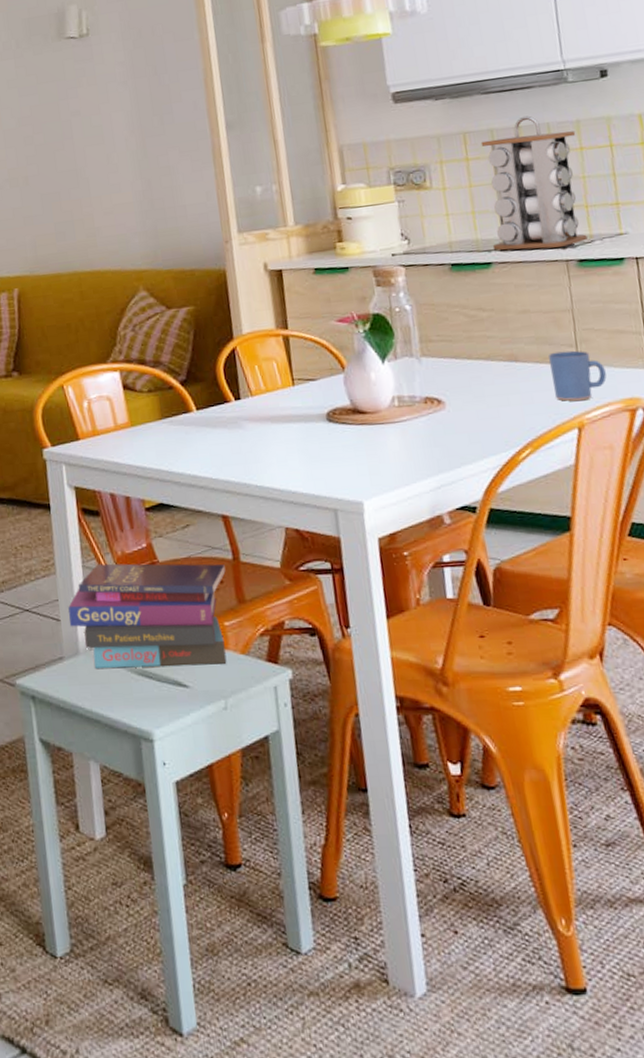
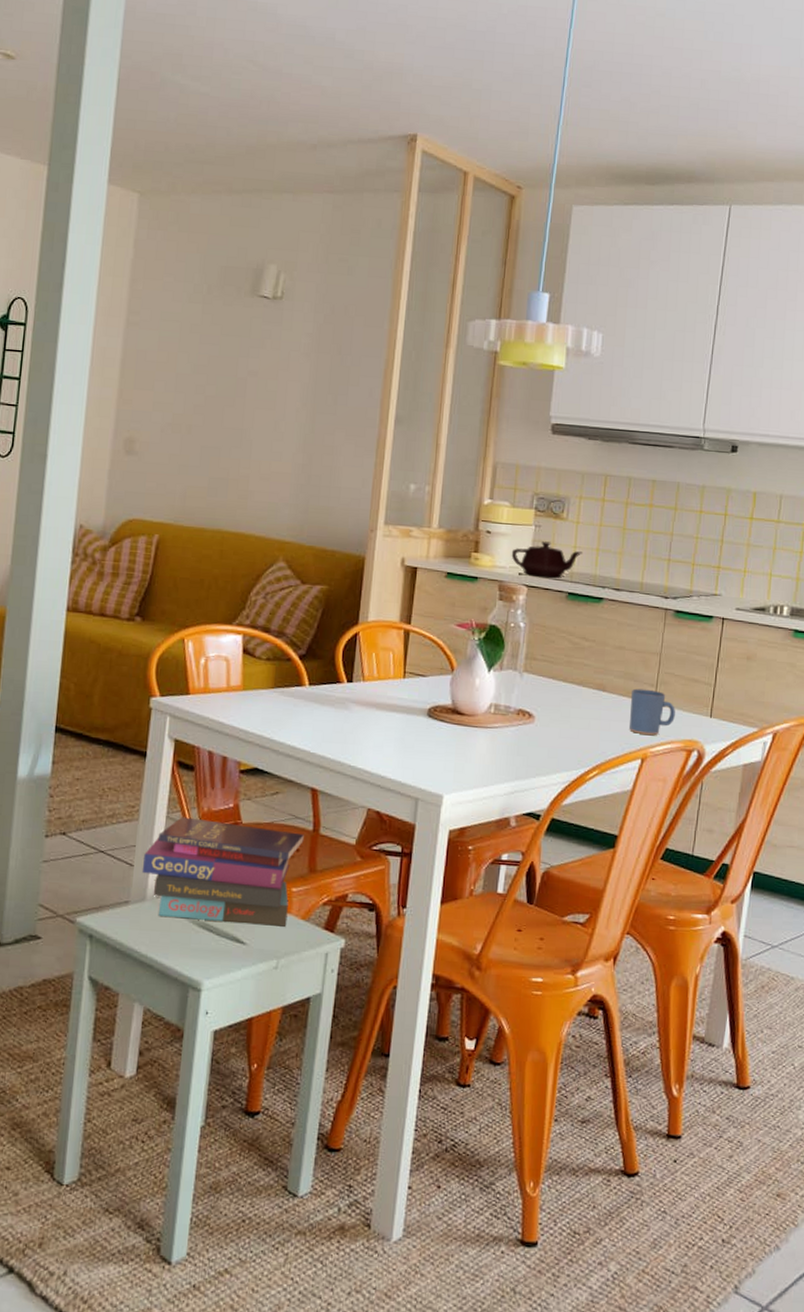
teapot: none [378,215,457,255] -> present [511,541,582,579]
spice rack: present [480,115,587,252] -> none [607,471,700,598]

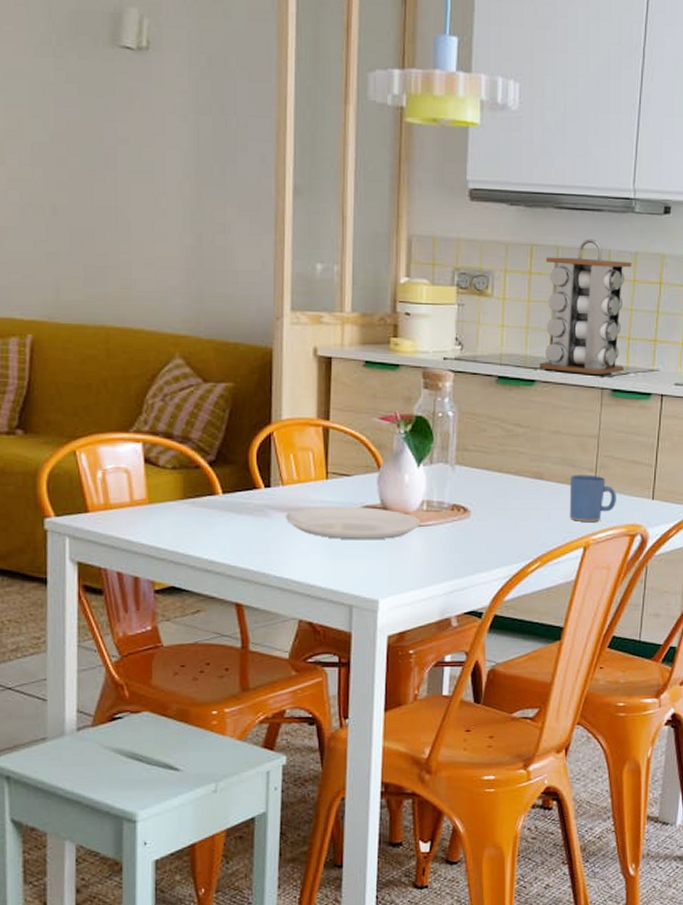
books: present [141,817,304,927] -> none [56,644,232,751]
plate: none [363,702,487,738] -> present [284,506,420,540]
teapot: present [511,541,582,579] -> none [434,321,511,362]
spice rack: none [607,471,700,598] -> present [539,238,632,376]

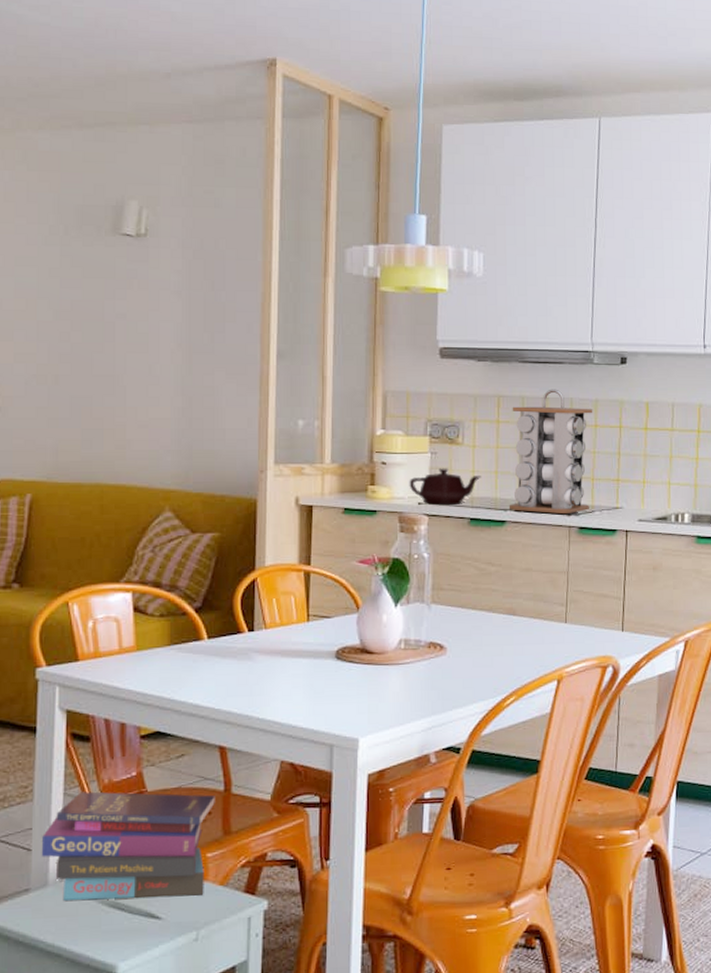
books: none [56,644,232,751] -> present [41,791,215,901]
plate: present [284,506,420,540] -> none [267,647,398,680]
teapot: none [434,321,511,362] -> present [409,468,481,506]
mug: present [570,474,616,523] -> none [542,609,587,656]

